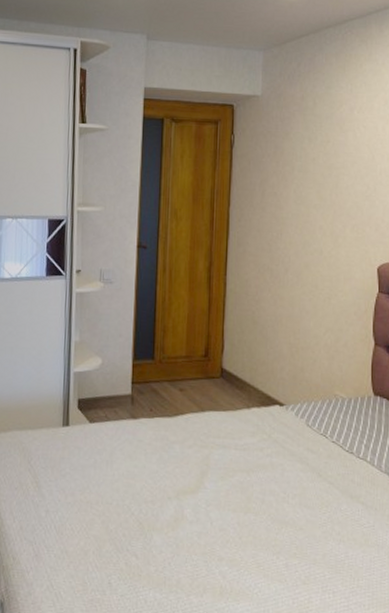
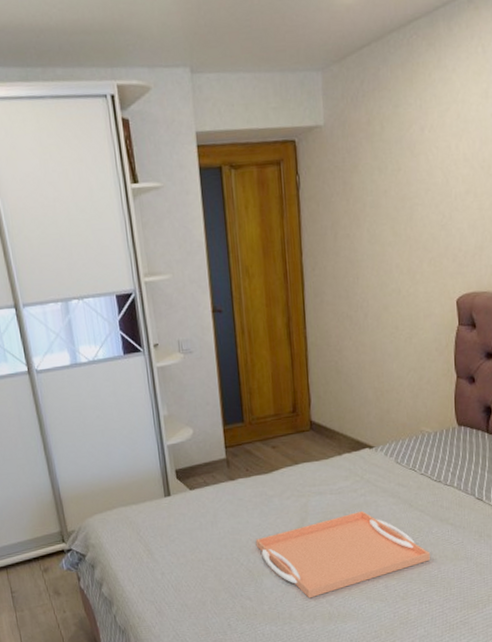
serving tray: none [150,472,338,566] -> present [255,510,431,599]

